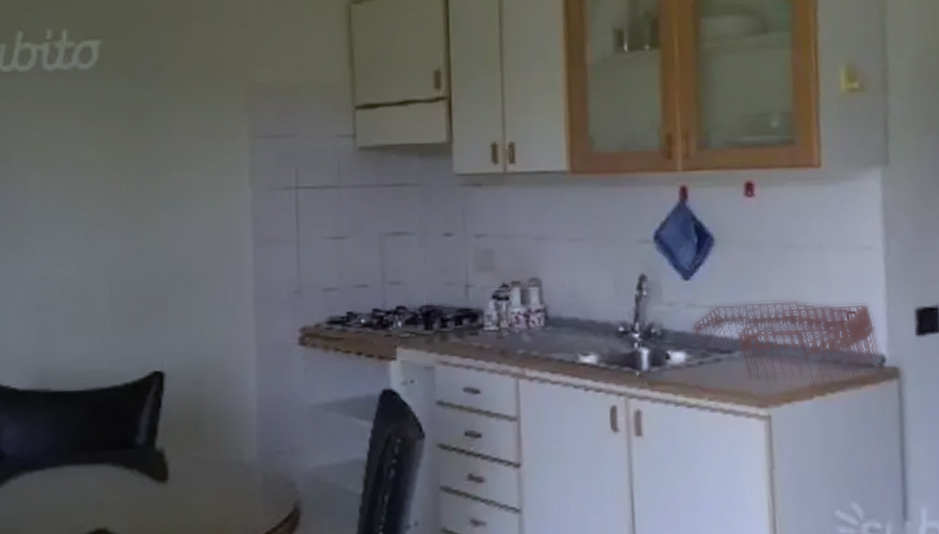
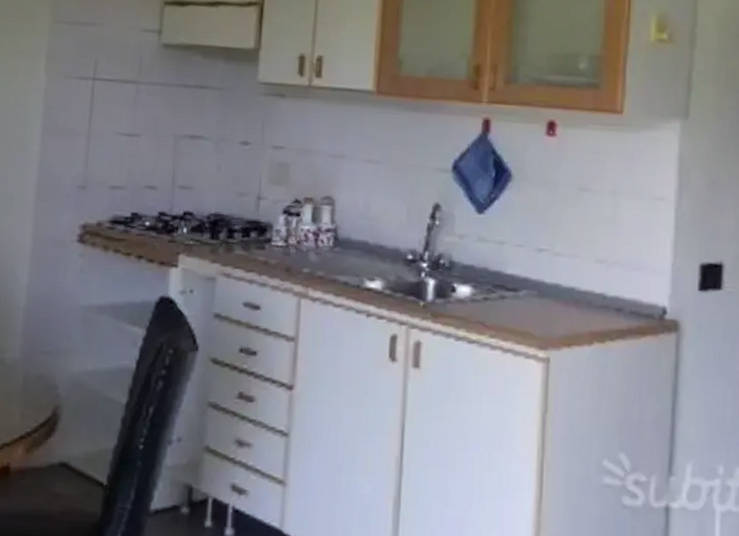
dish rack: present [626,300,880,384] -> none [413,240,662,331]

